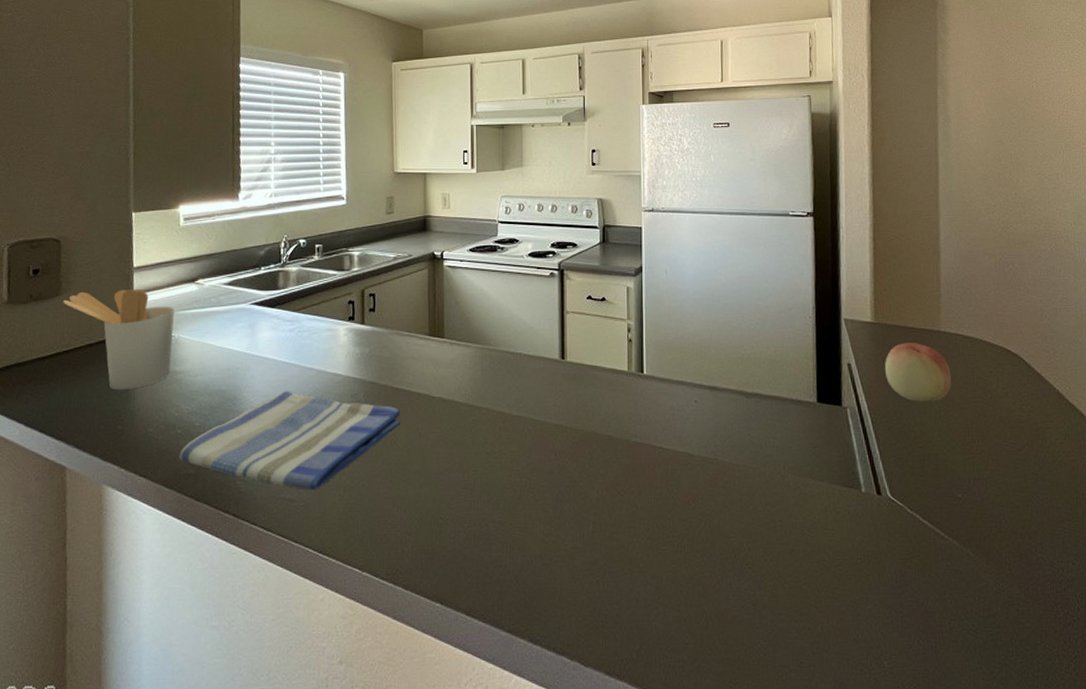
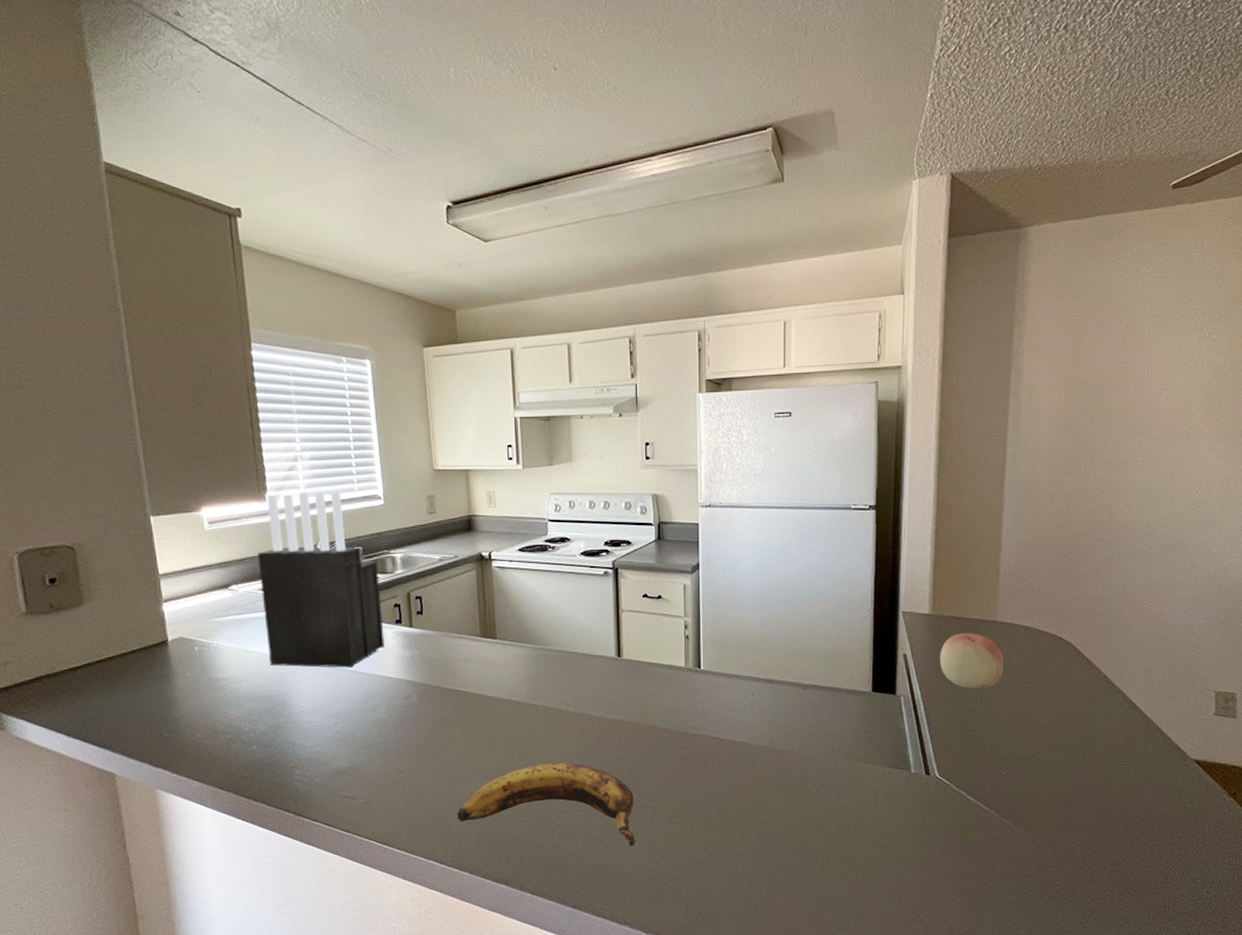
utensil holder: present [63,289,174,391] -> none [87,597,212,699]
dish towel: present [179,390,401,490] -> none [232,694,457,788]
knife block: none [225,191,337,364] -> present [257,491,385,668]
banana: none [395,469,575,565] -> present [457,763,635,847]

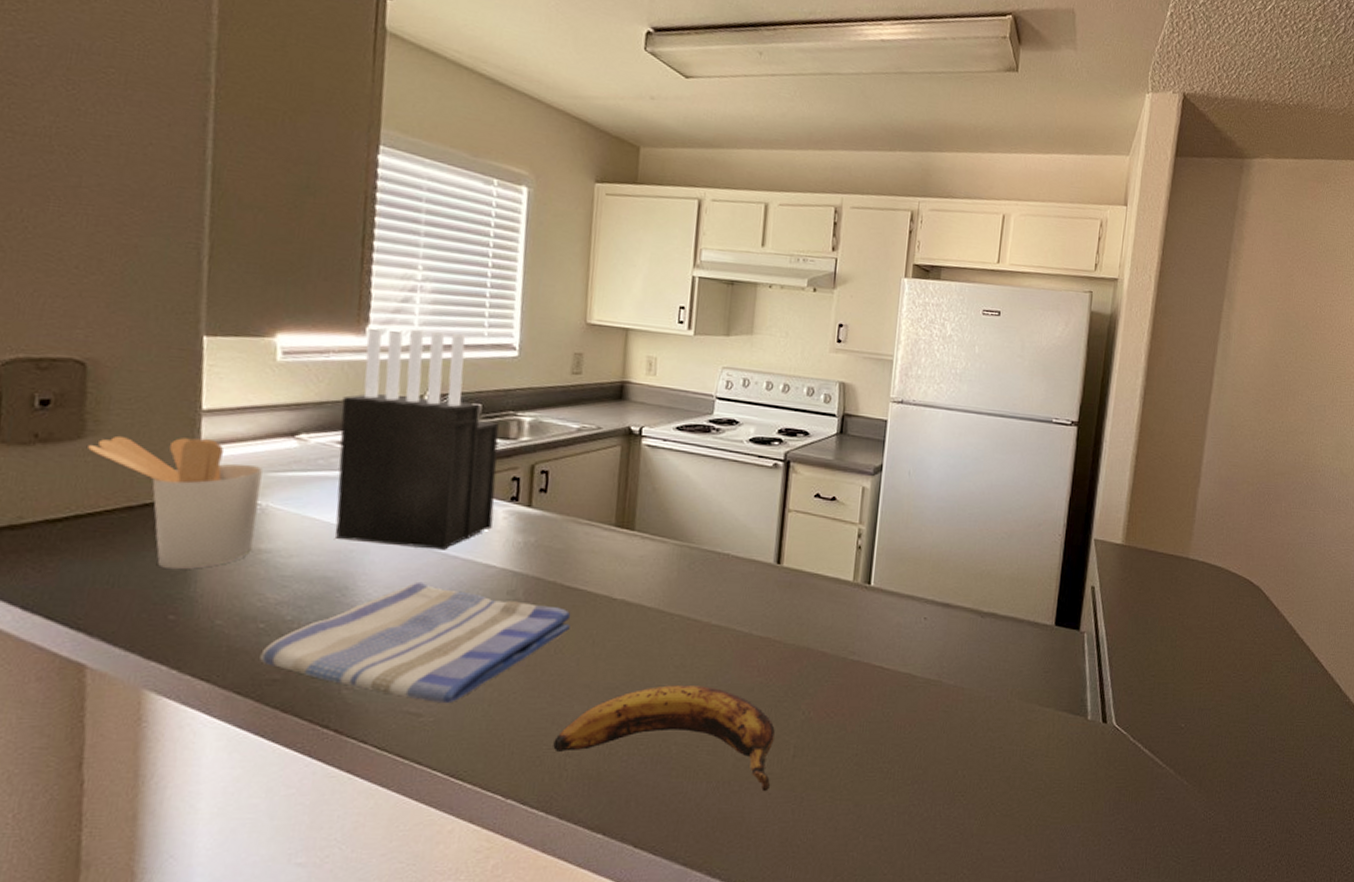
utensil holder: none [87,597,212,699] -> present [88,435,263,570]
dish towel: none [232,694,457,788] -> present [260,581,571,702]
fruit: present [940,633,1004,688] -> none [1128,568,1193,630]

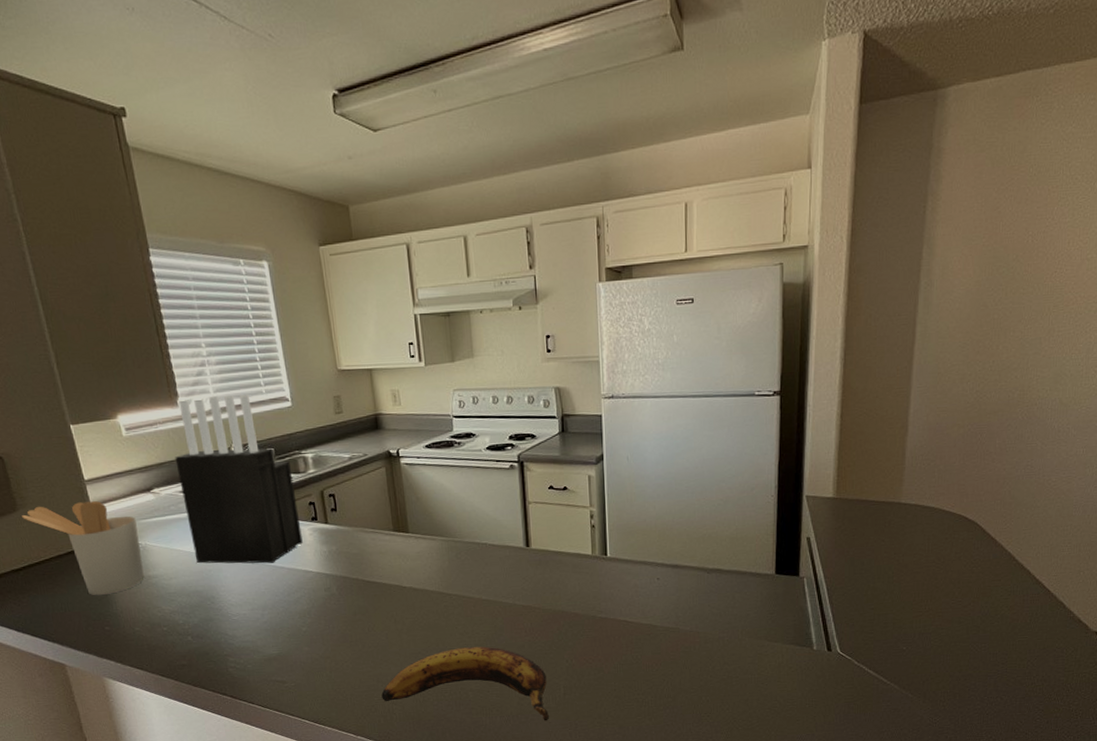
dish towel: present [260,581,571,702] -> none [169,588,376,673]

